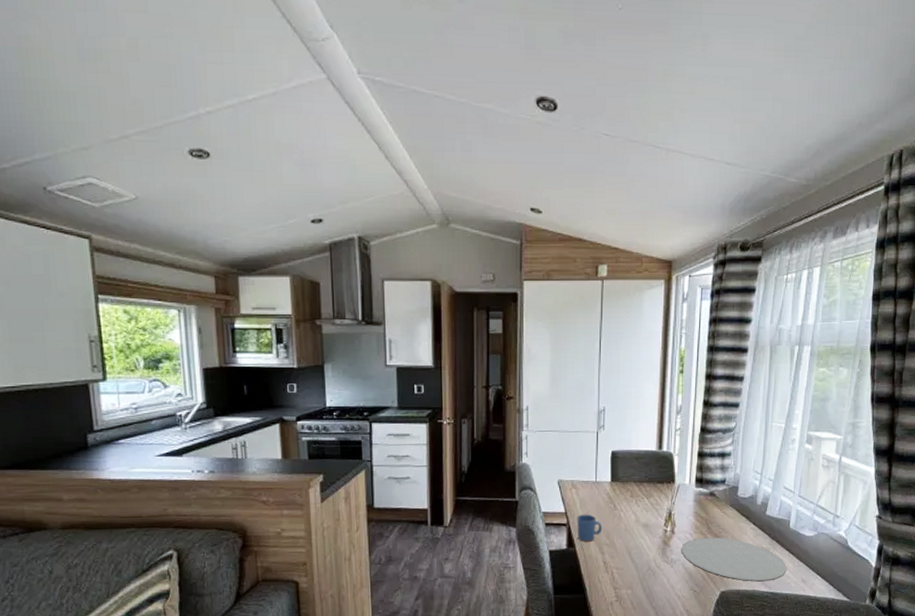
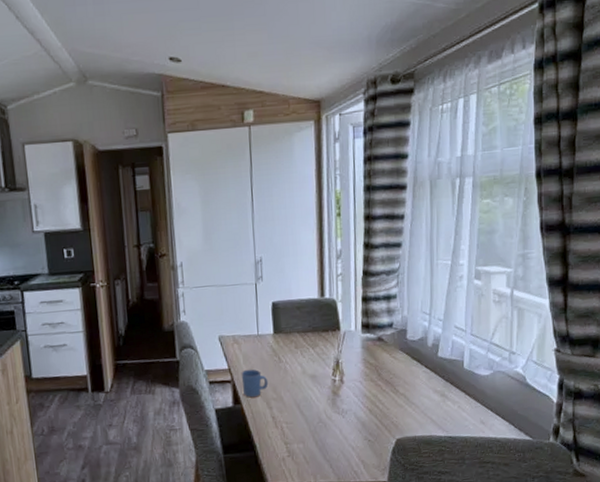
placemat: present [682,537,787,582] -> none [352,383,464,427]

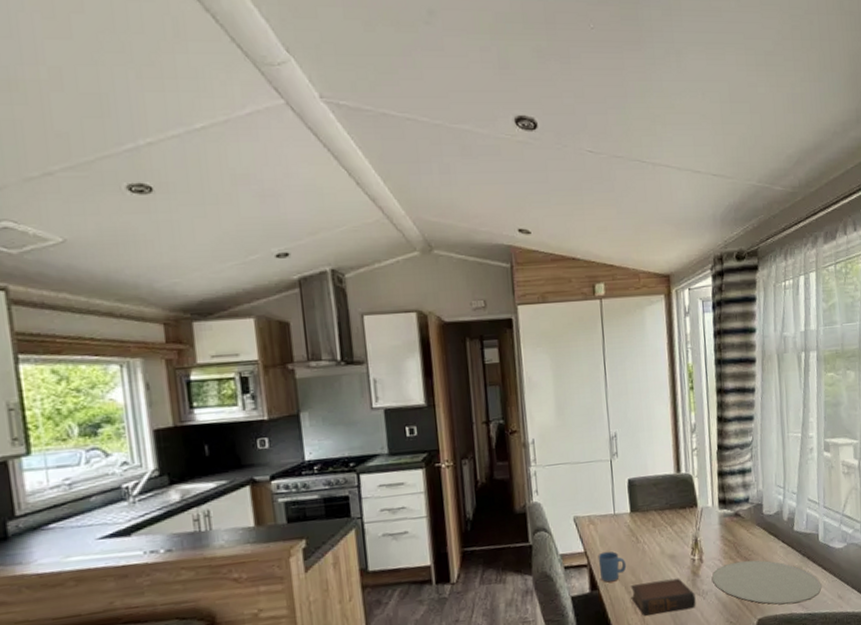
book: none [271,396,335,430] -> present [630,578,696,616]
placemat: none [352,383,464,427] -> present [712,560,822,605]

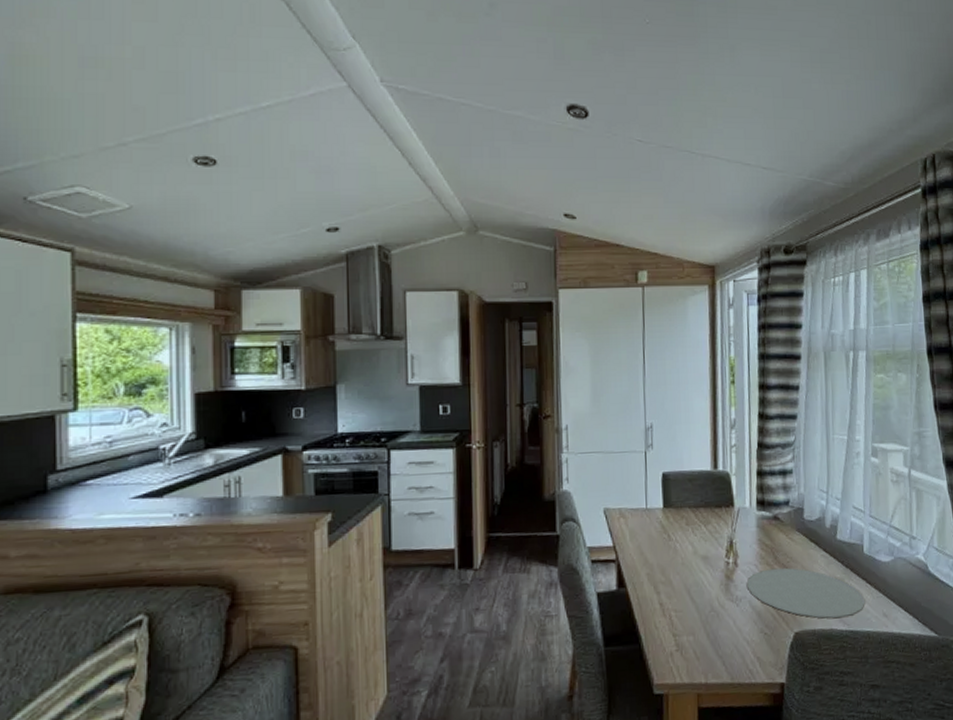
mug: present [598,551,627,583] -> none [627,547,657,581]
book: present [630,578,696,616] -> none [659,581,729,619]

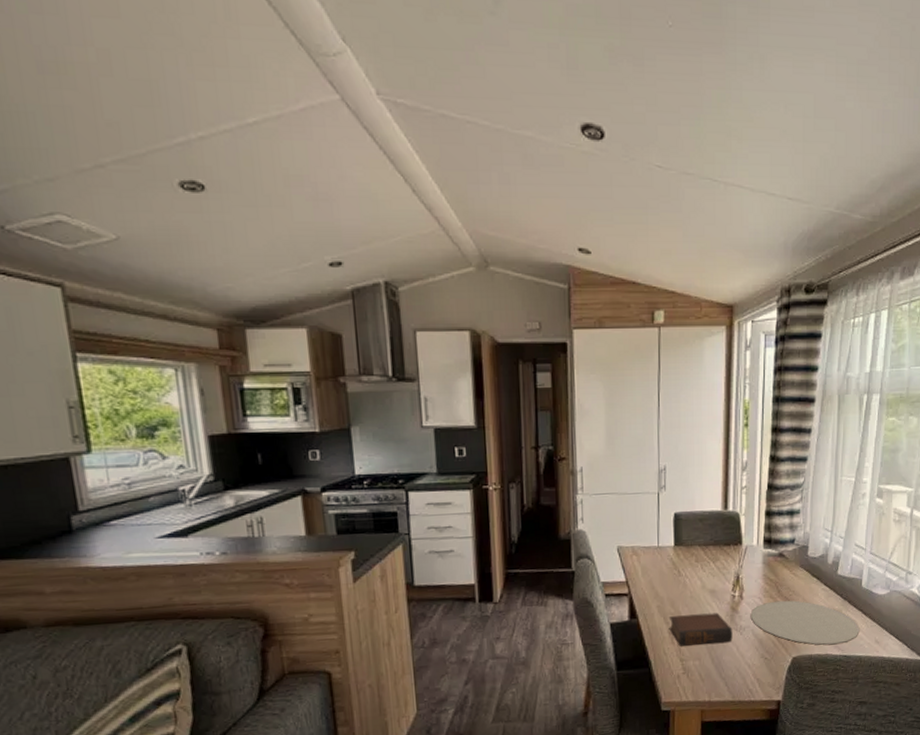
book: none [659,581,729,619] -> present [668,612,733,646]

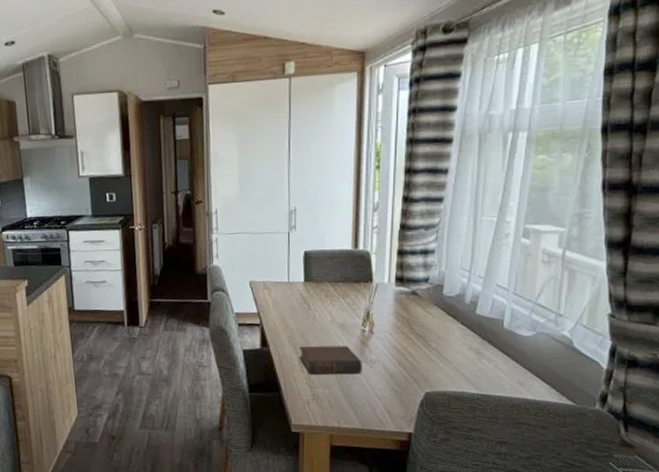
placemat: present [751,600,860,645] -> none [382,337,500,383]

